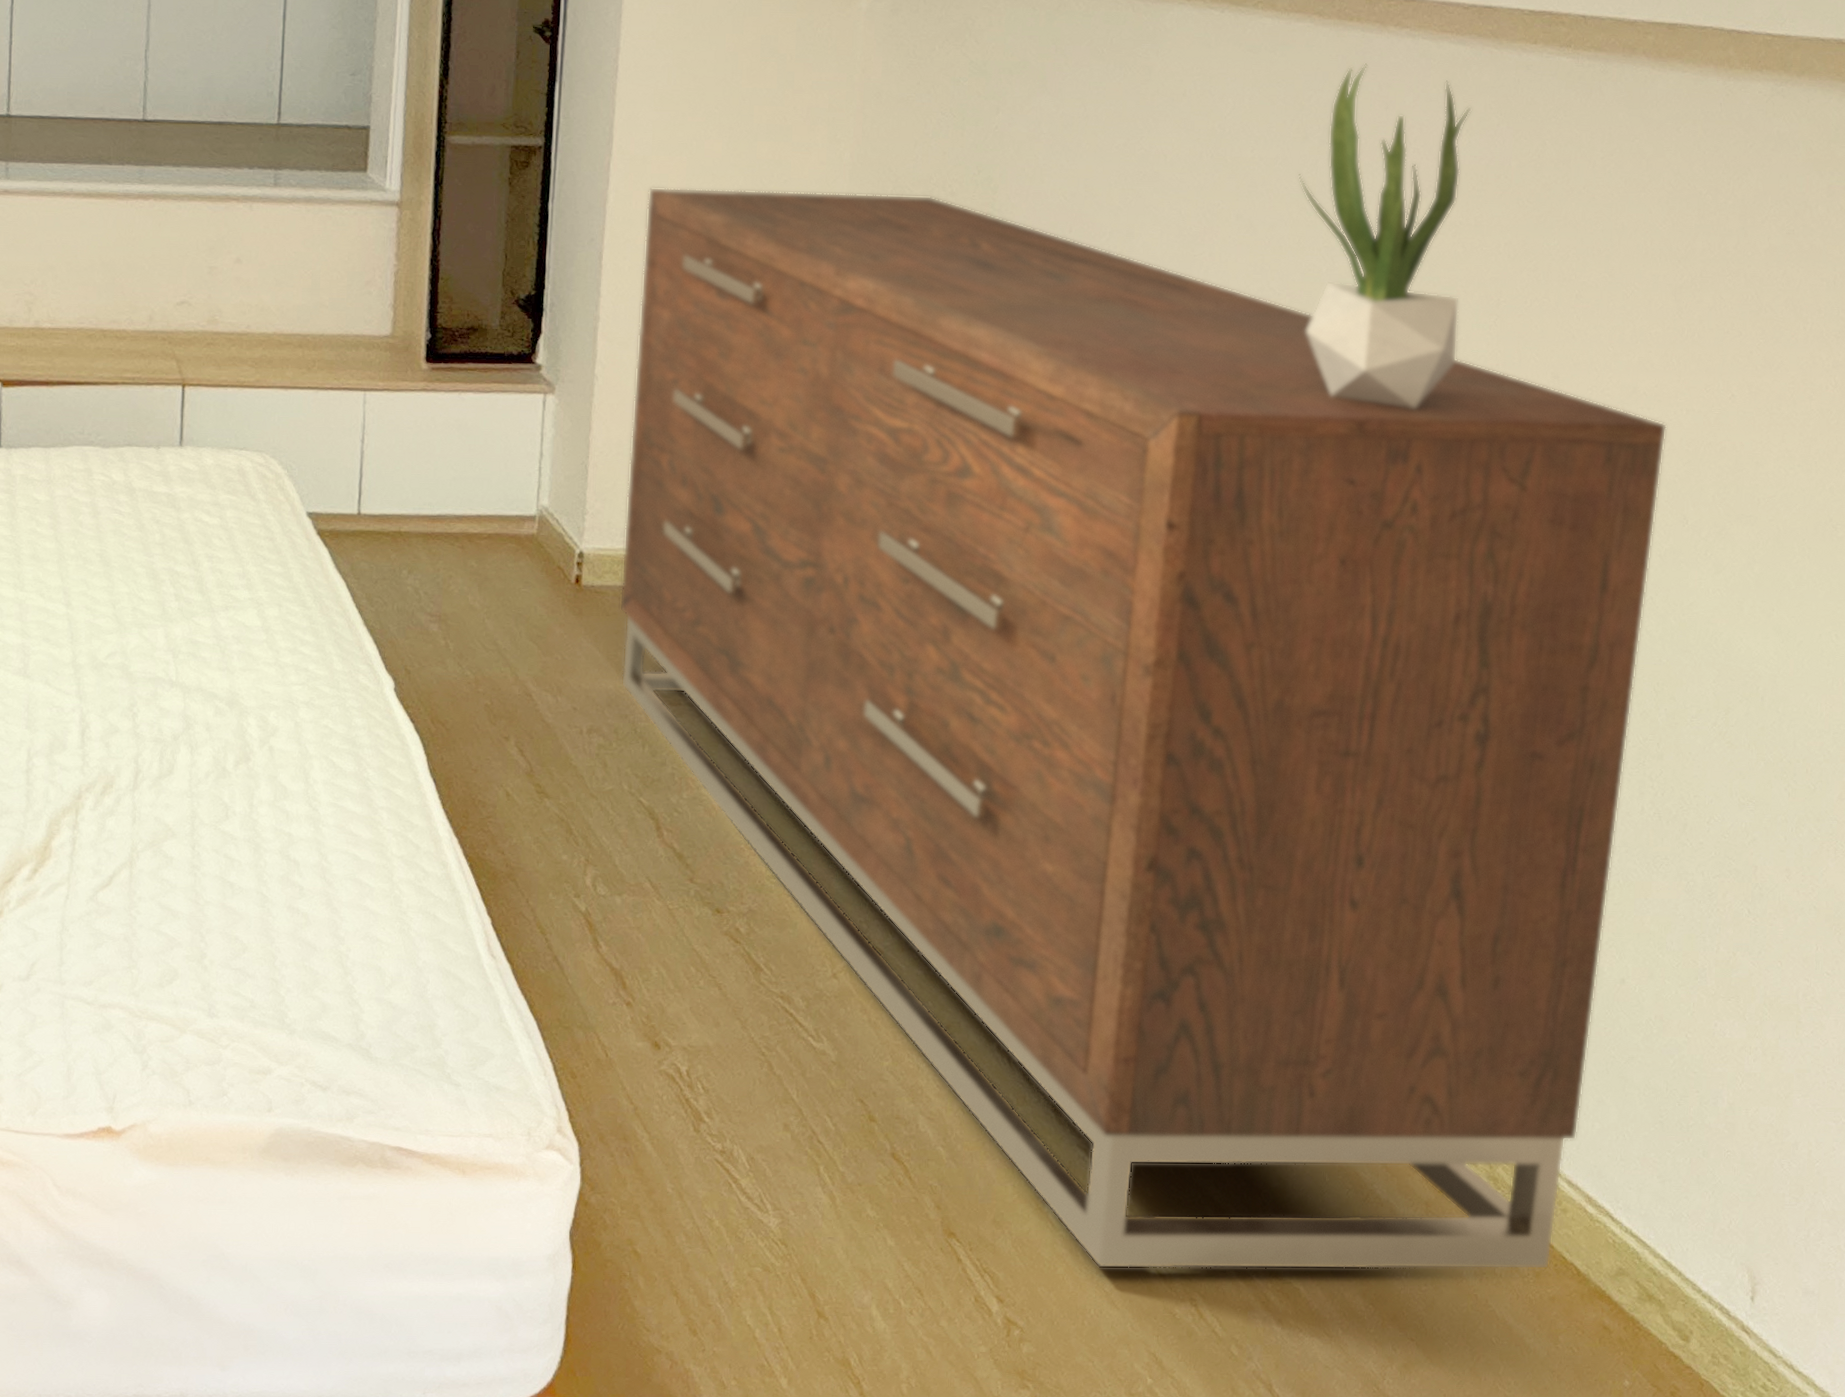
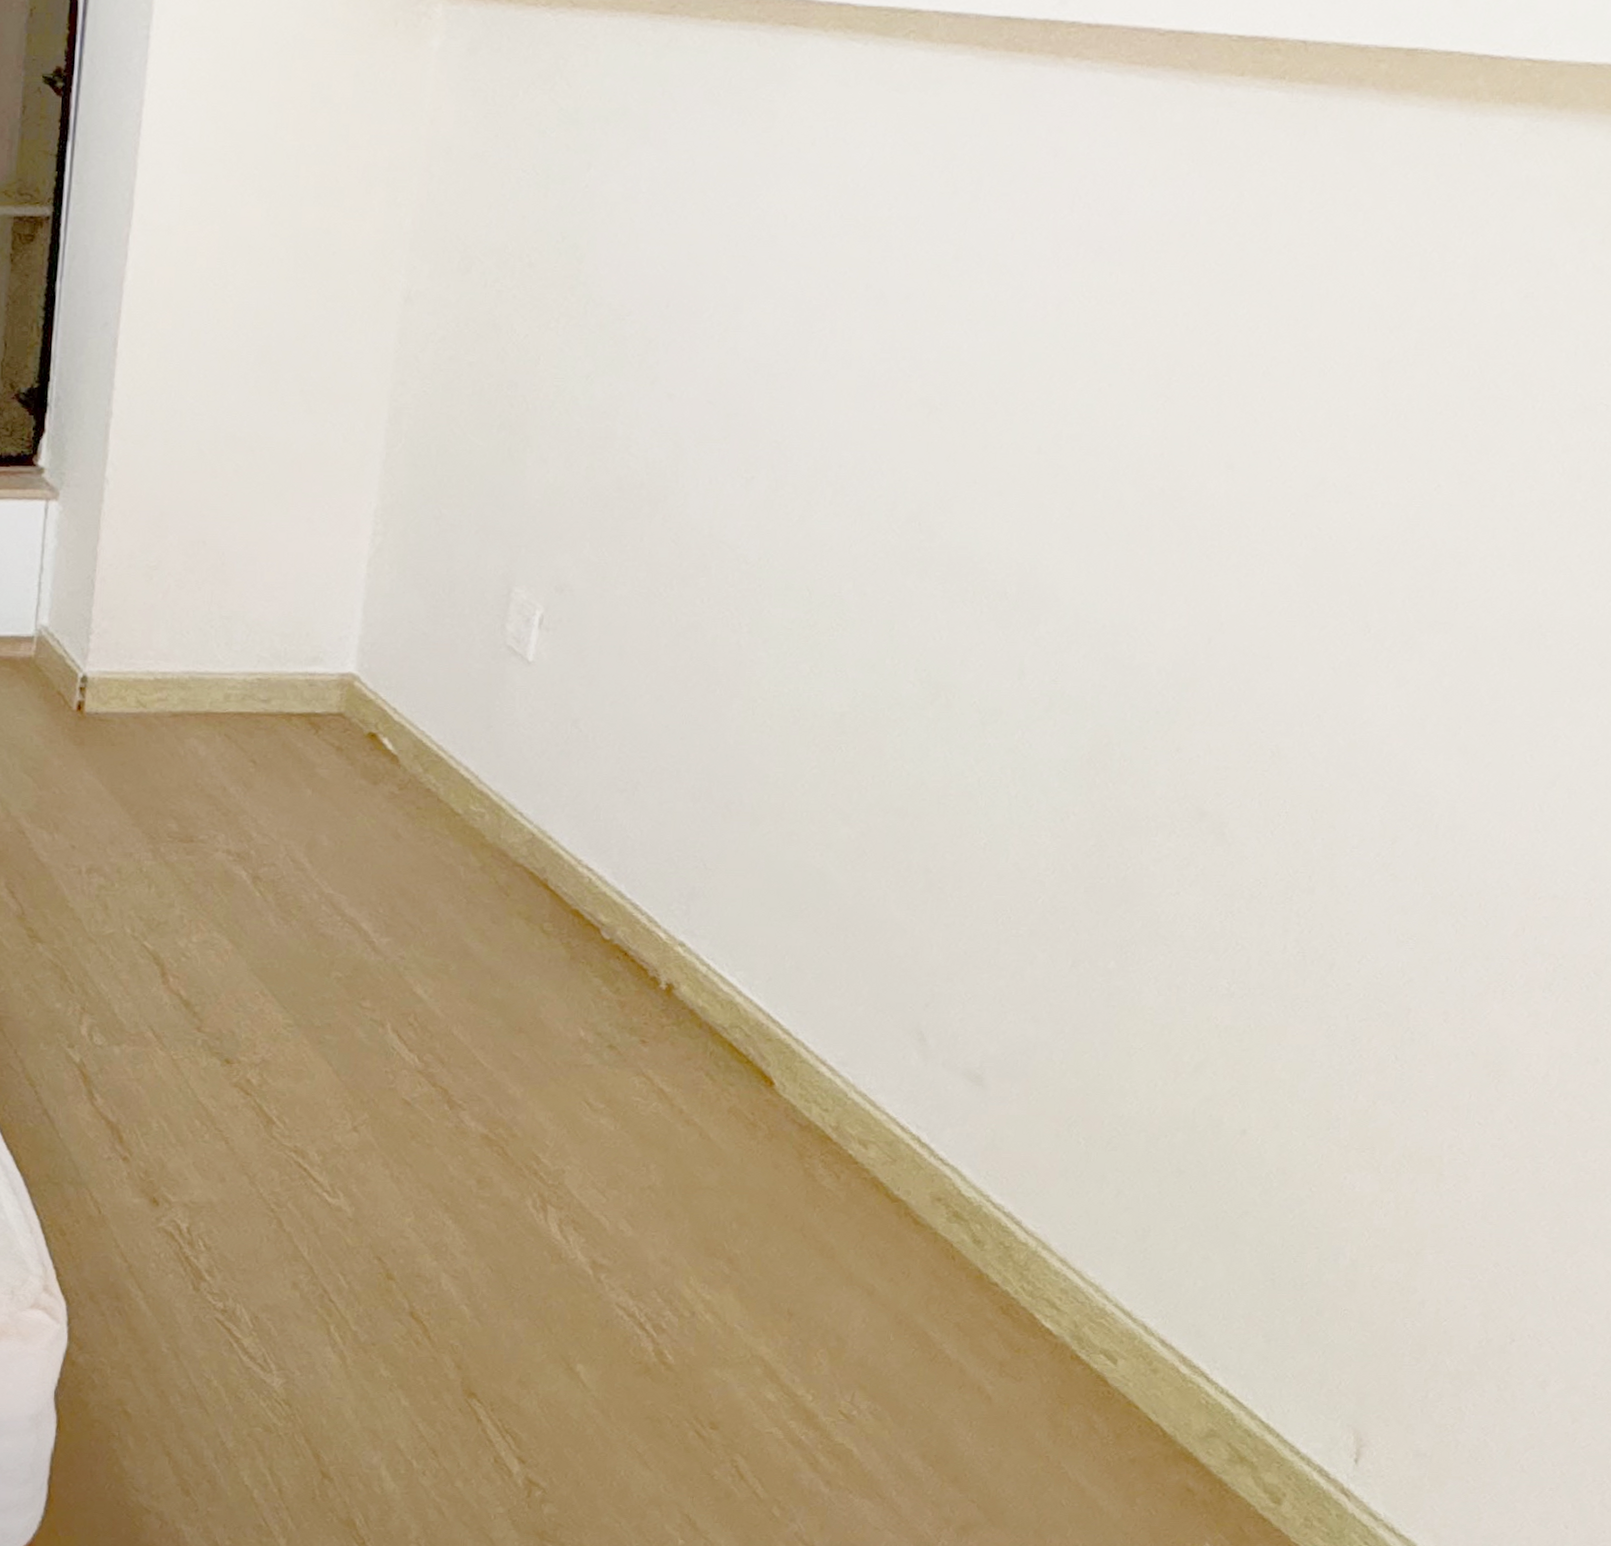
dresser: present [619,187,1667,1270] -> none [126,262,1356,1431]
potted plant: present [1298,63,1472,408] -> none [938,103,1158,505]

